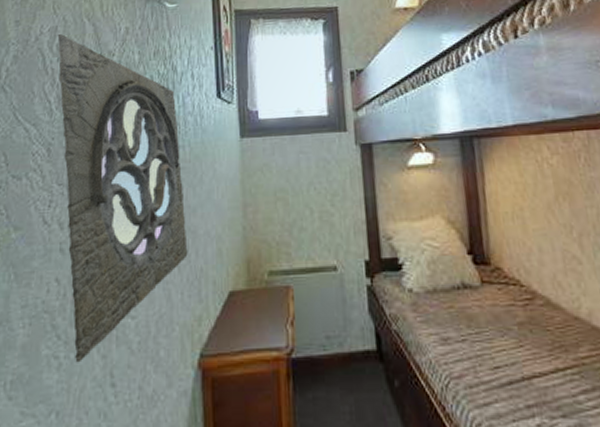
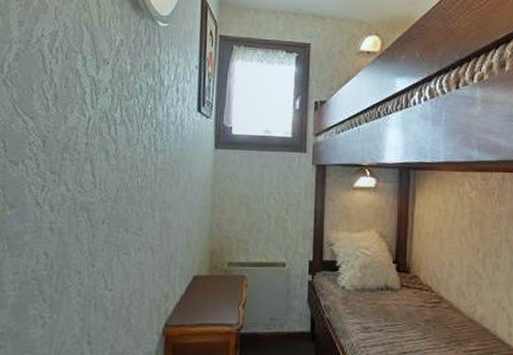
wall ornament: present [57,34,188,363] -> none [56,39,162,323]

